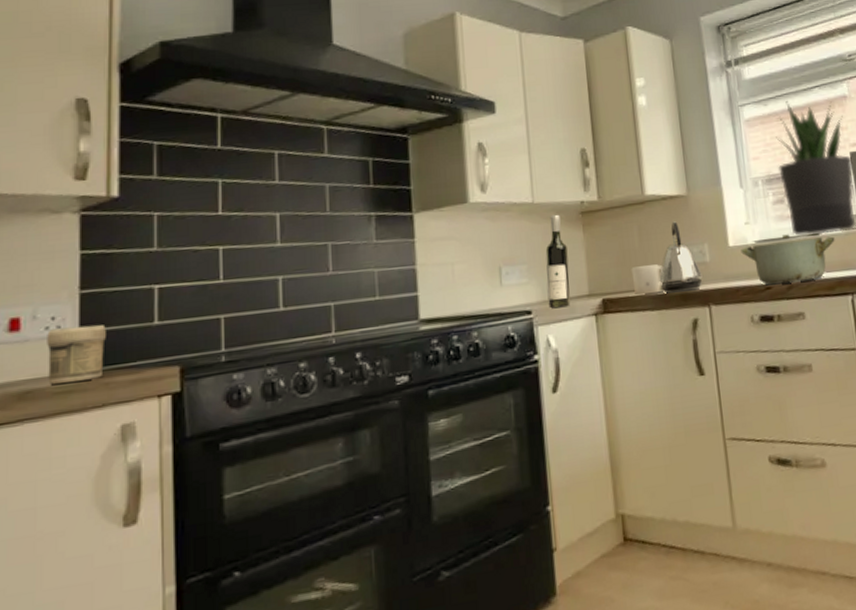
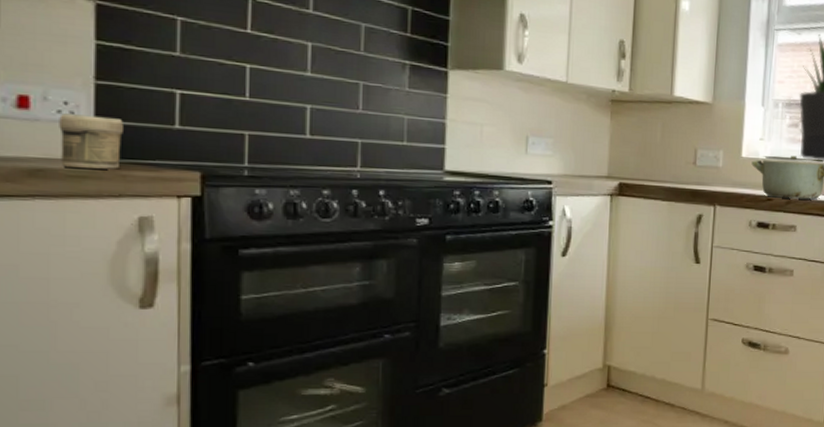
bottle: present [545,214,571,309] -> none [568,97,593,184]
mug: present [631,264,663,296] -> none [649,159,678,186]
kettle: present [659,221,703,294] -> none [674,125,713,190]

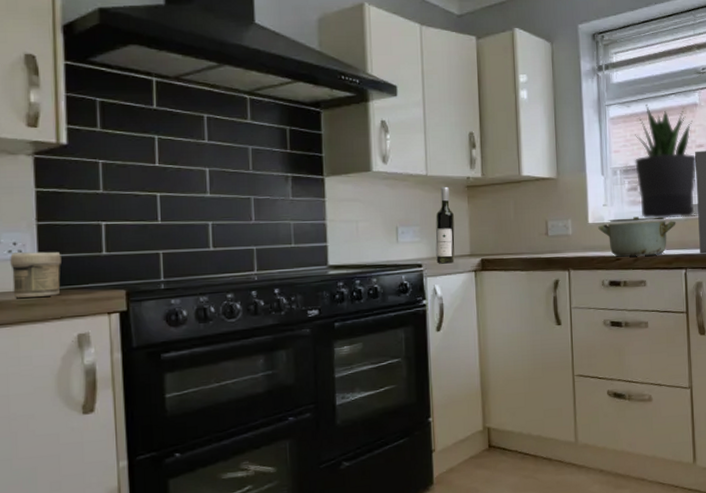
bottle: none [568,97,593,184] -> present [435,186,455,264]

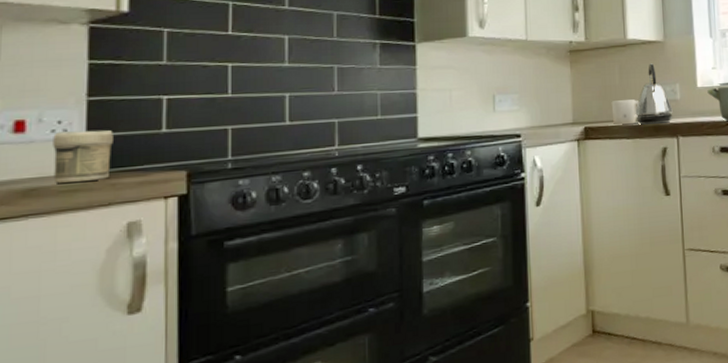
bottle: present [435,186,455,264] -> none [535,51,556,134]
mug: none [506,234,532,258] -> present [611,99,638,126]
kettle: none [529,199,565,258] -> present [635,63,673,125]

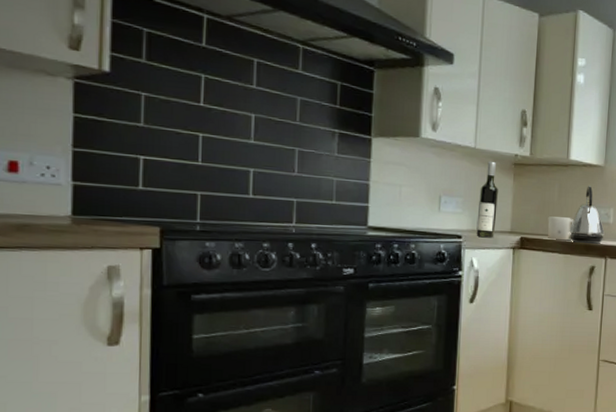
jar: present [53,129,113,184] -> none [42,176,96,226]
bottle: none [535,51,556,134] -> present [476,161,498,238]

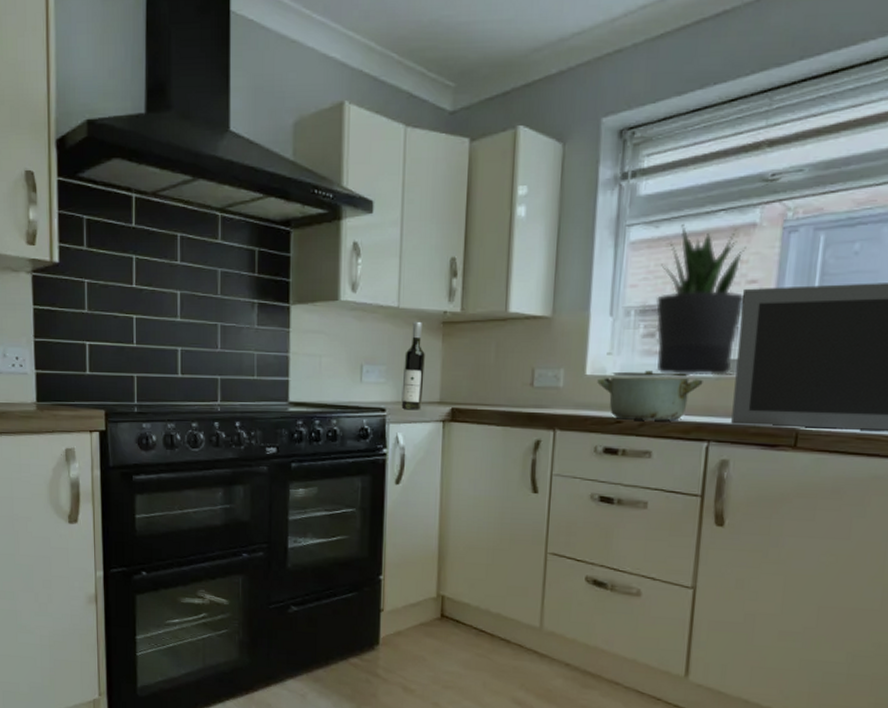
mug: present [547,216,573,241] -> none [482,382,514,410]
kettle: present [569,186,605,244] -> none [509,342,553,413]

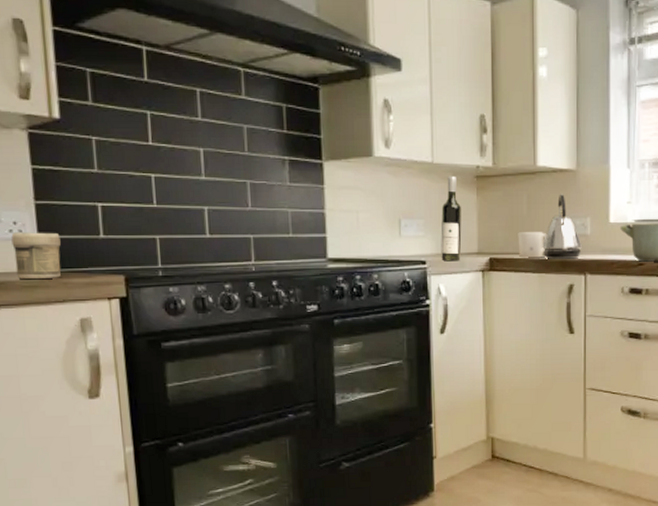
jar: none [13,367,53,411] -> present [11,232,62,280]
mug: none [482,382,514,410] -> present [518,232,546,258]
kettle: none [509,342,553,413] -> present [542,194,582,259]

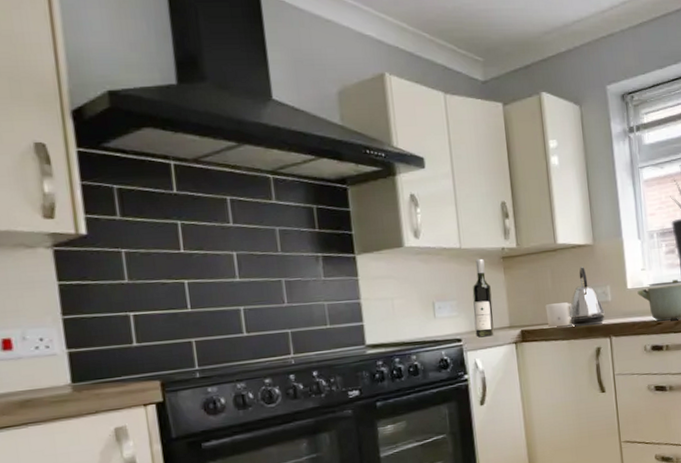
jar: present [11,232,62,280] -> none [37,345,93,395]

